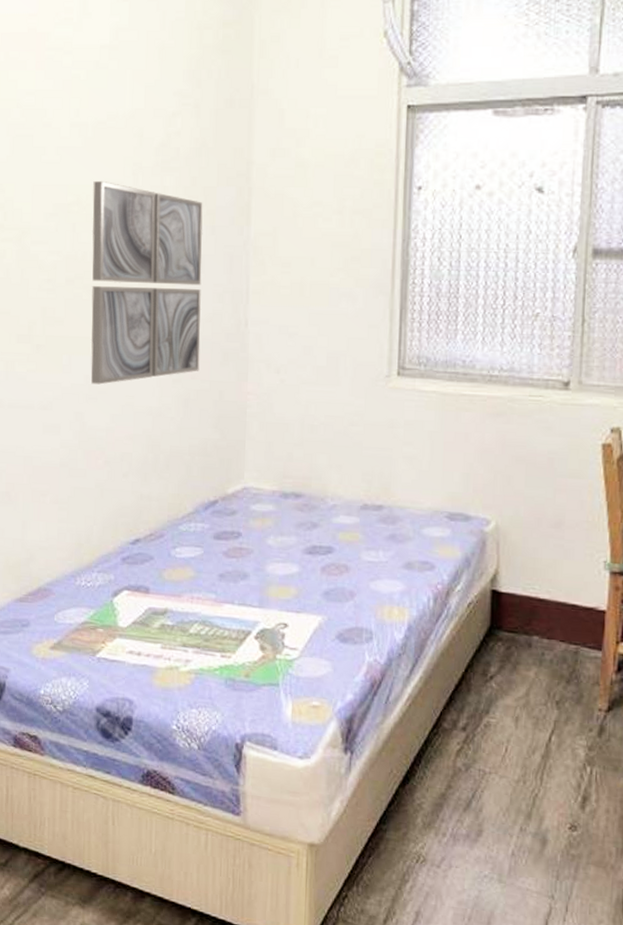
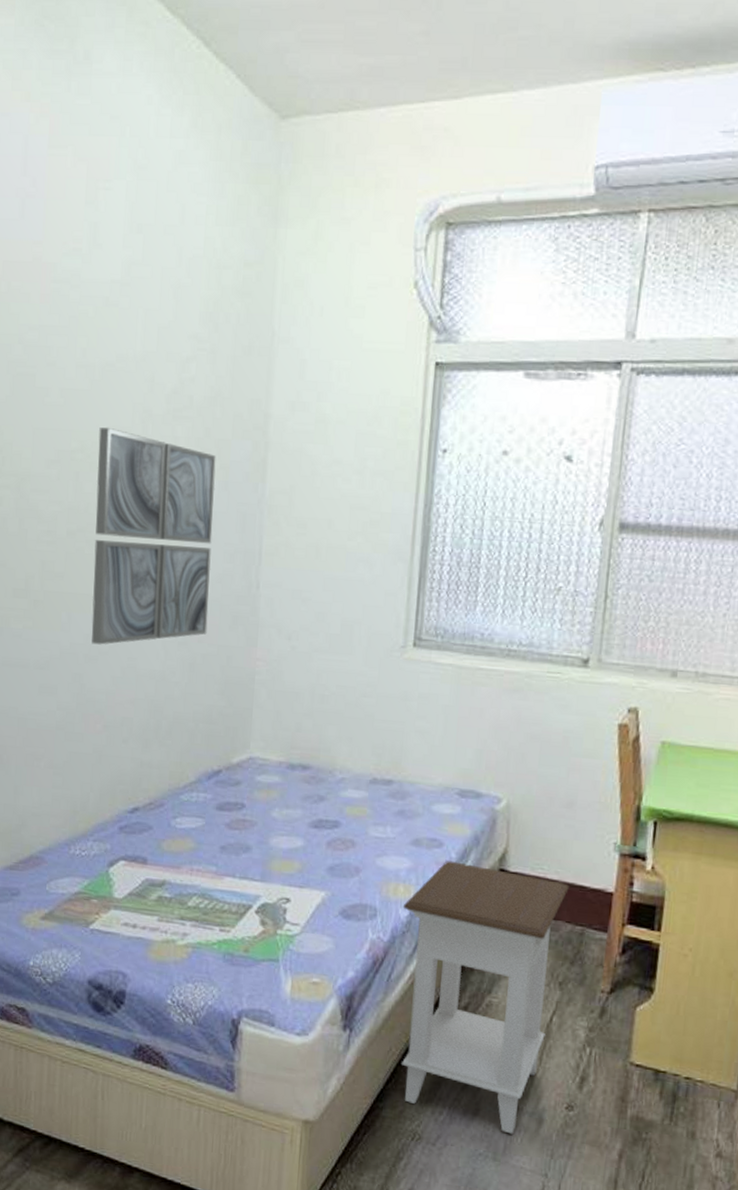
nightstand: none [398,583,561,856] -> present [401,861,569,1135]

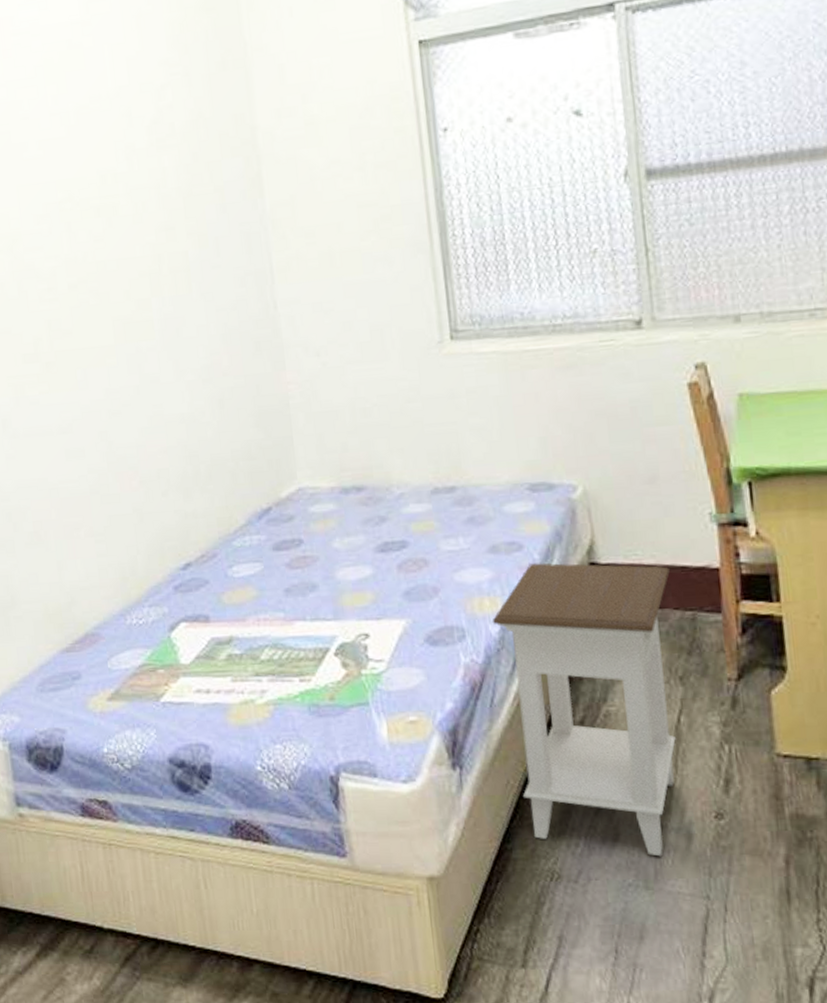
wall art: present [91,427,216,645] -> none [84,170,231,398]

